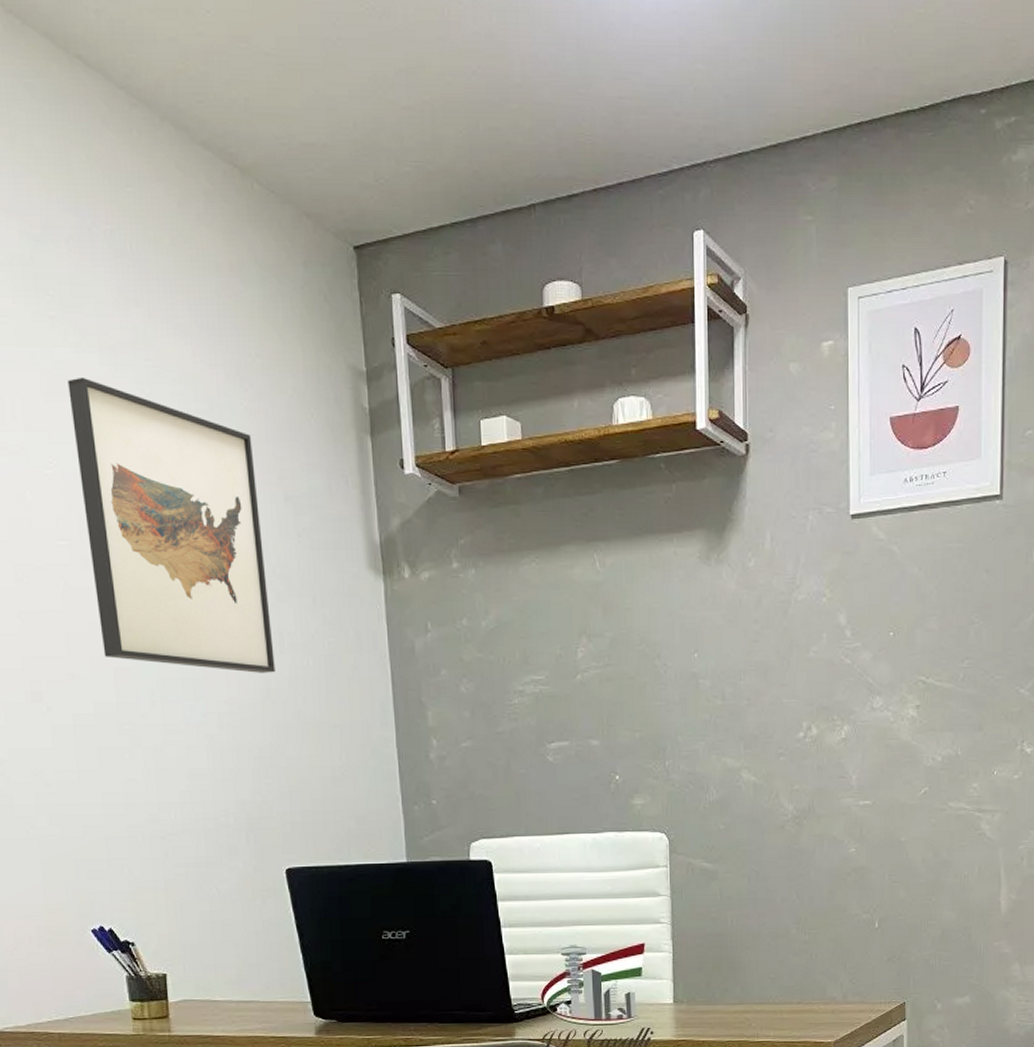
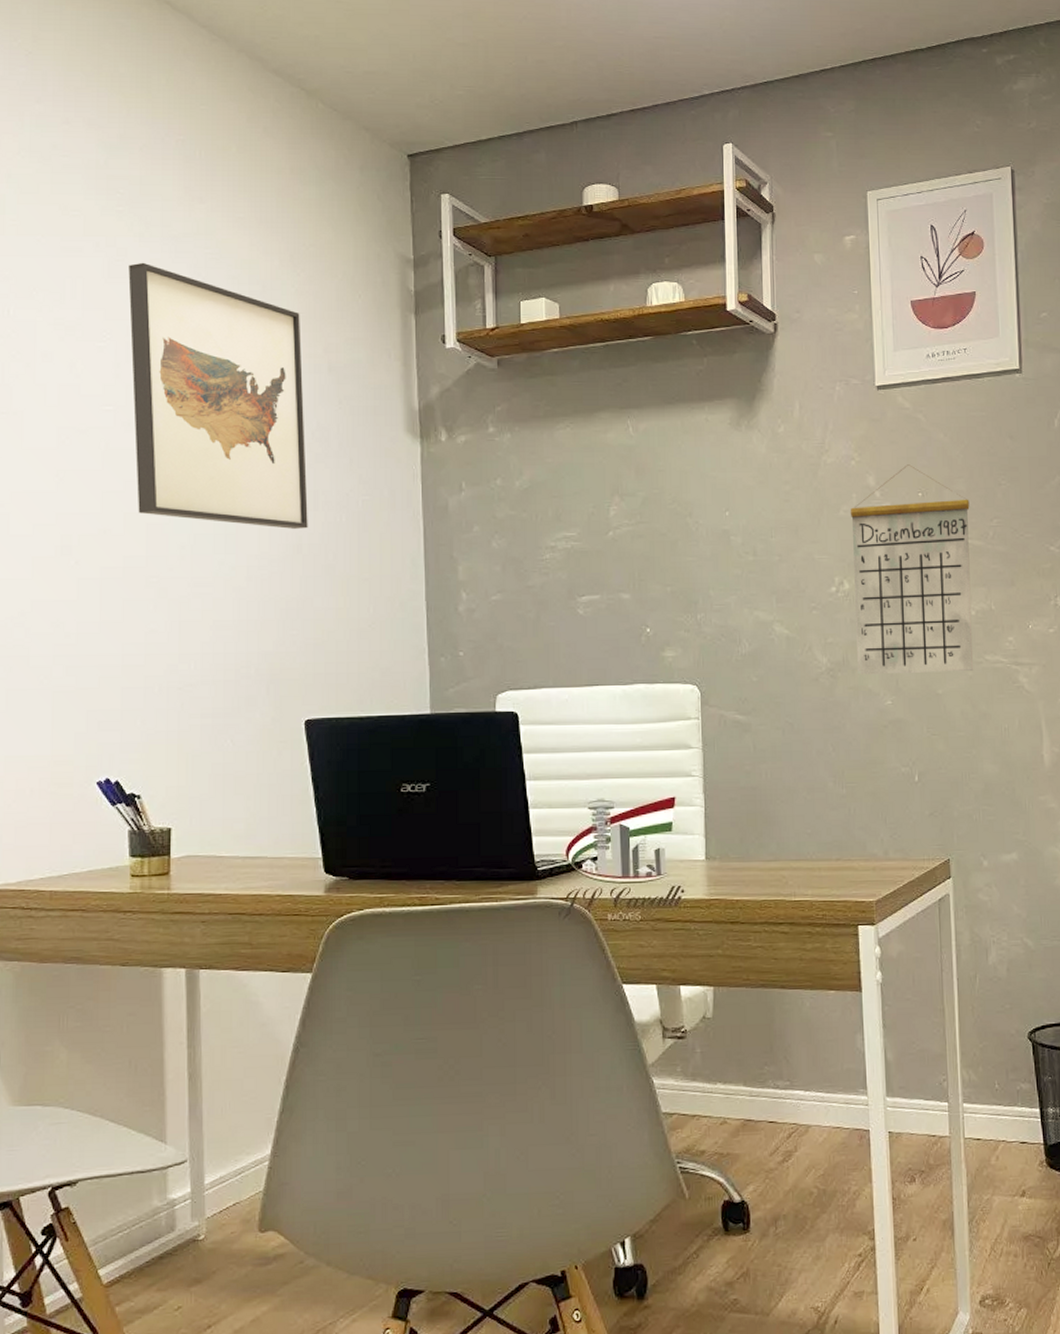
calendar: none [819,601,941,822] -> present [850,464,974,675]

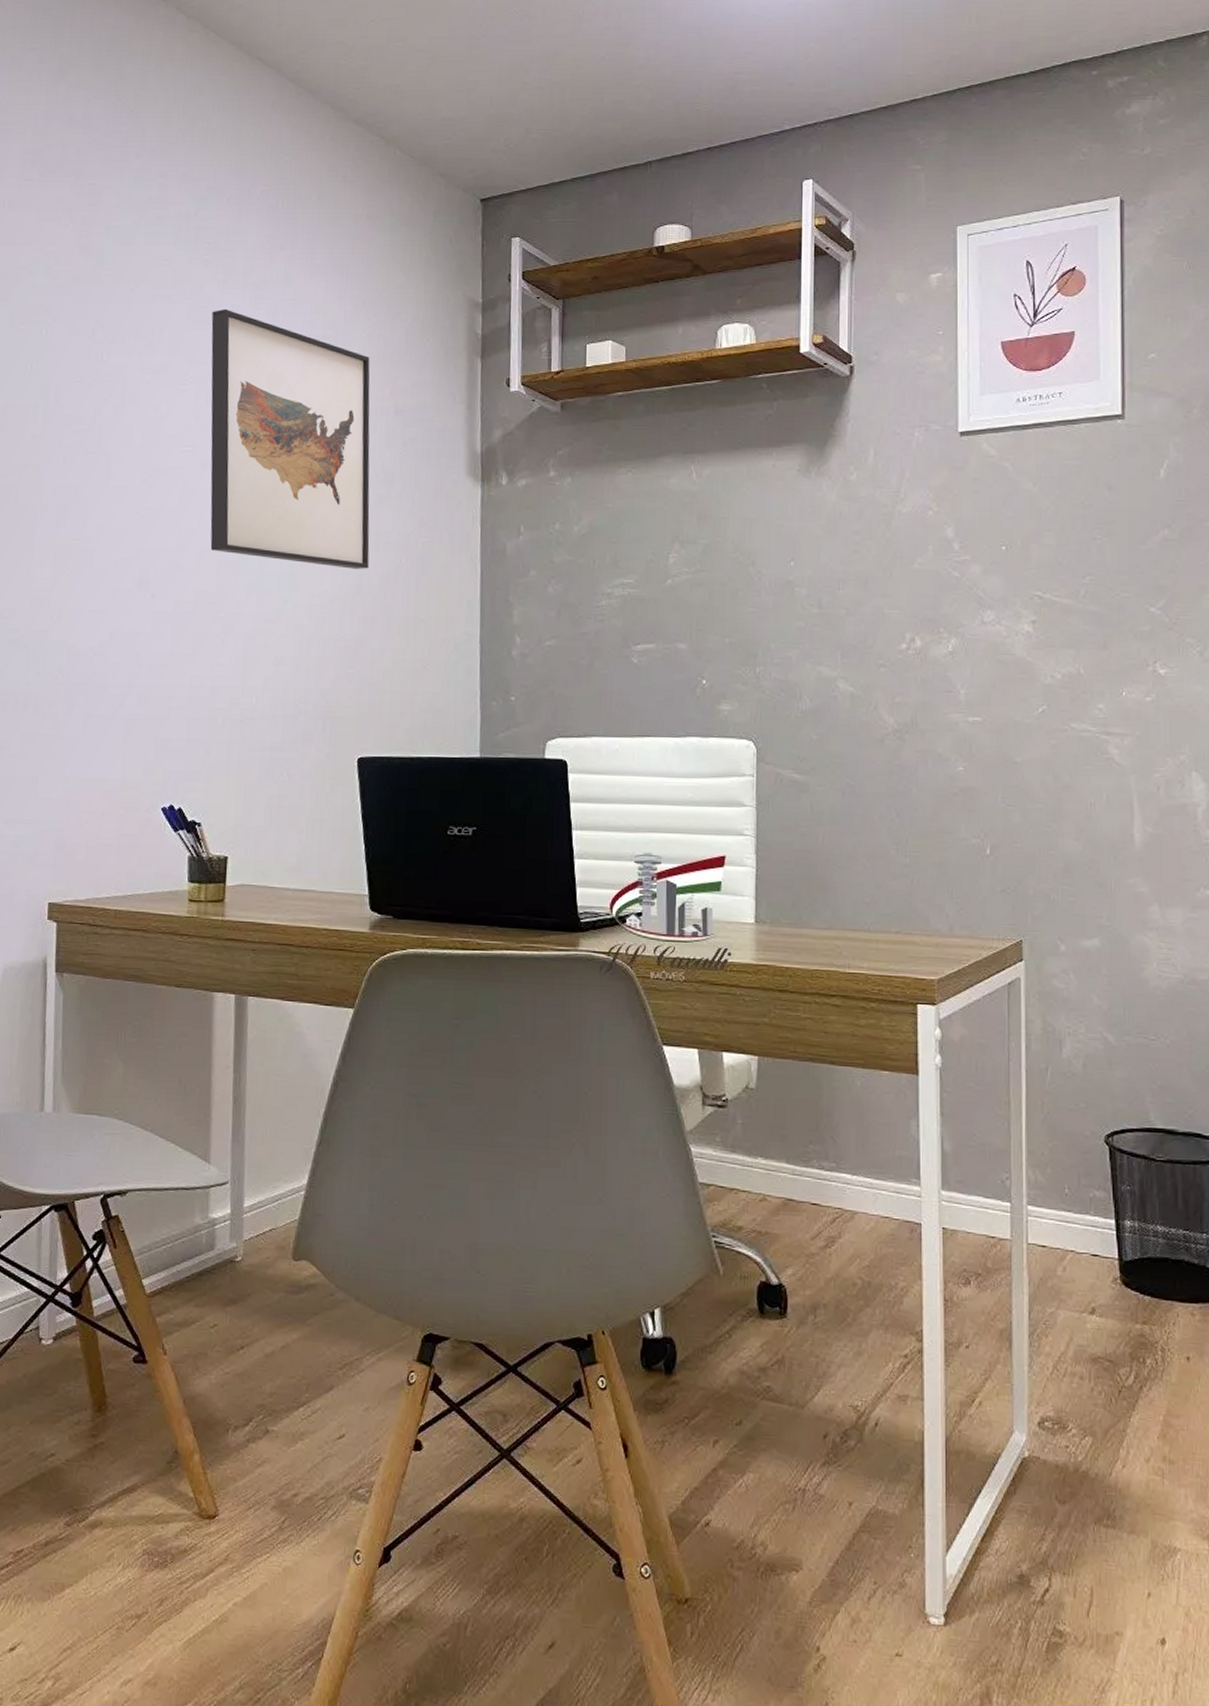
calendar: present [850,464,974,675] -> none [925,516,1059,740]

